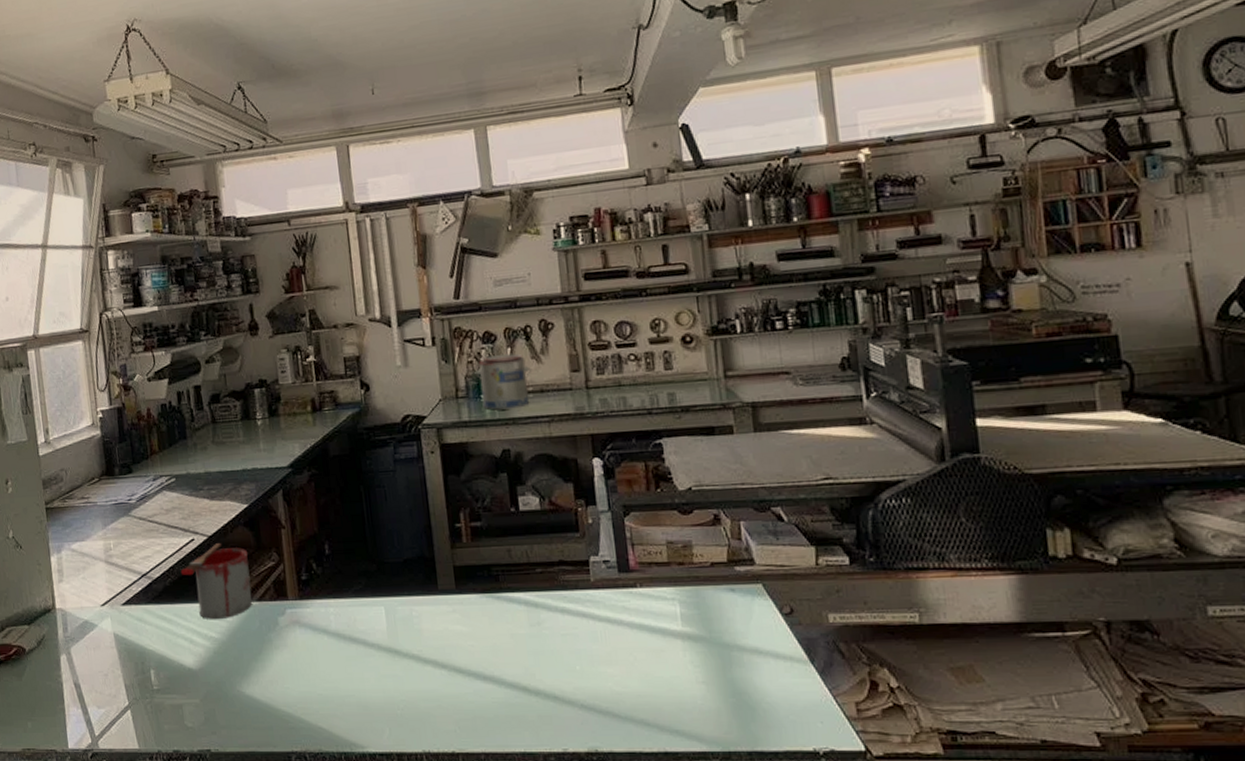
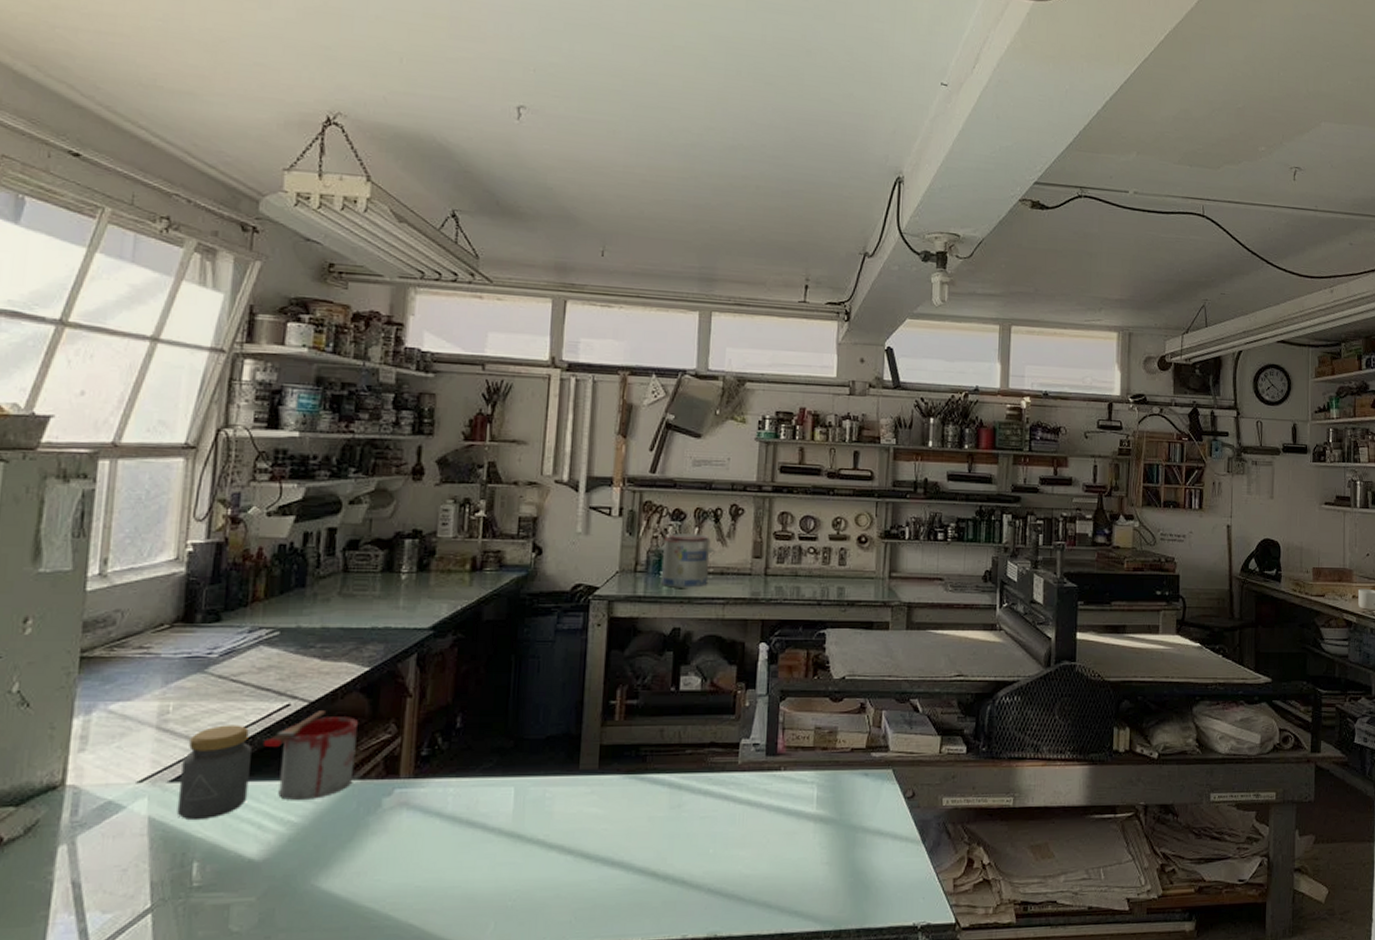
jar: none [127,557,178,635] -> present [176,725,252,819]

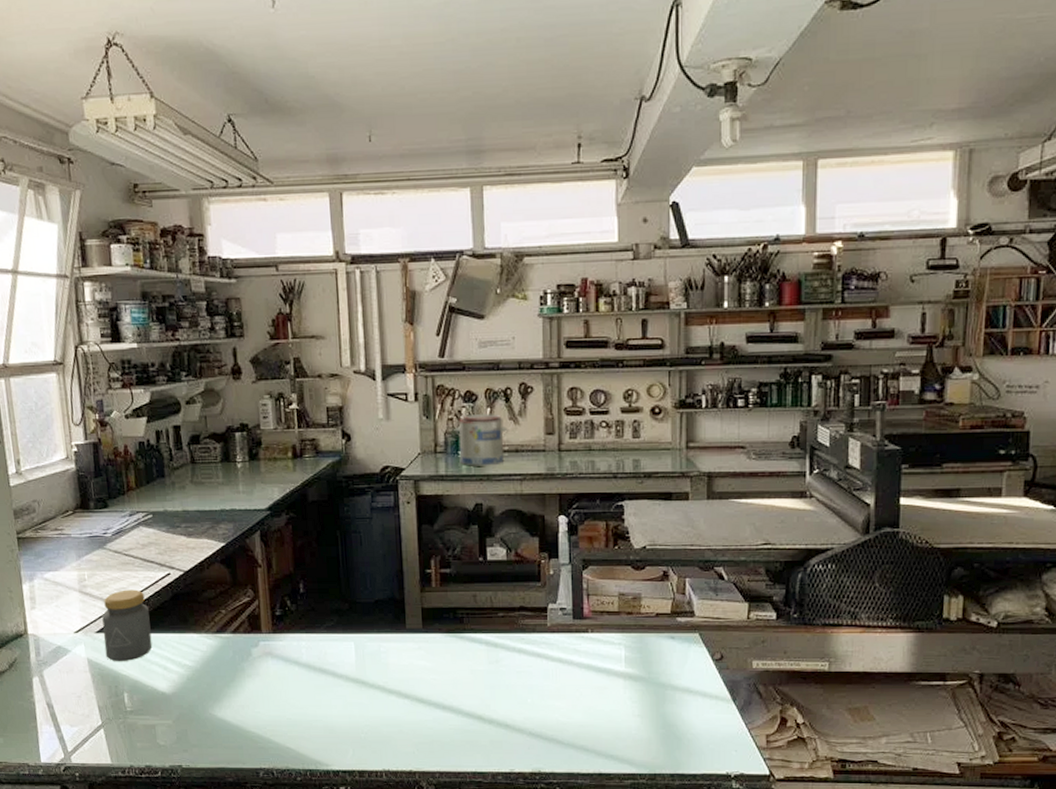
paint can: present [262,711,359,800] -> none [155,578,227,648]

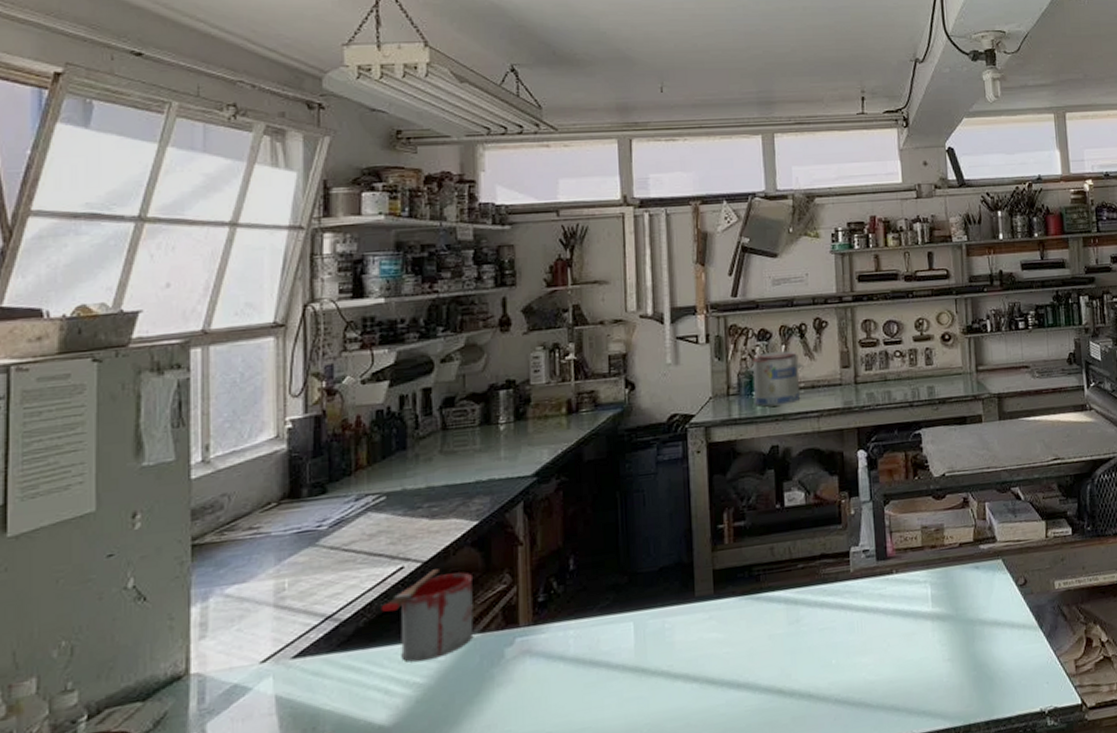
jar: present [102,589,153,661] -> none [302,593,371,694]
paint can: none [155,578,227,648] -> present [380,569,474,662]

